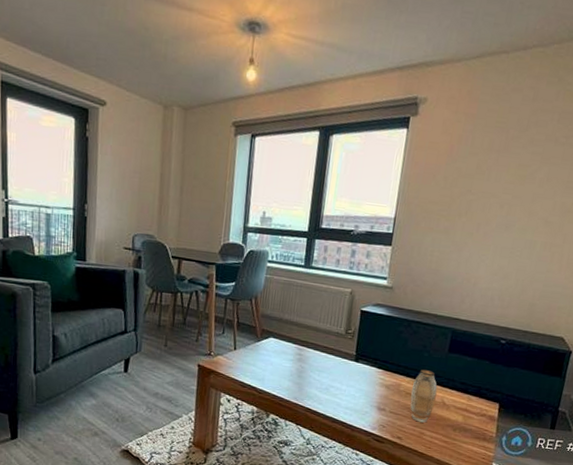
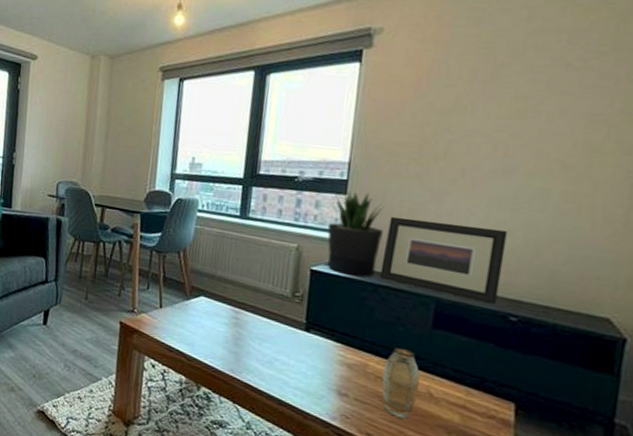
planter: none [374,239,420,315] -> present [327,187,385,277]
picture frame: none [413,264,505,331] -> present [379,216,508,304]

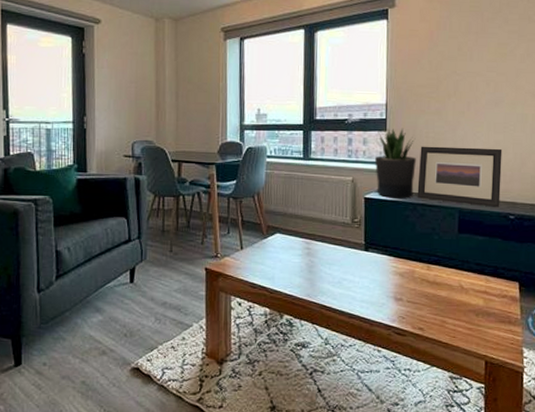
vase: present [381,347,420,419] -> none [426,252,453,310]

